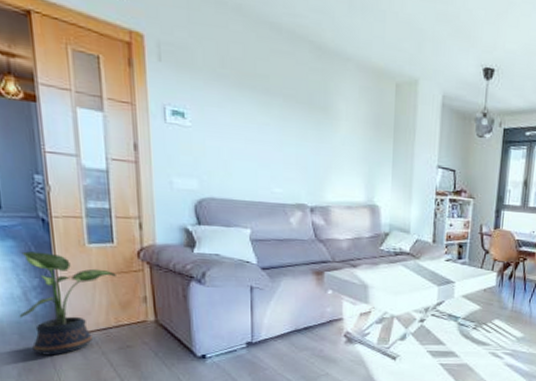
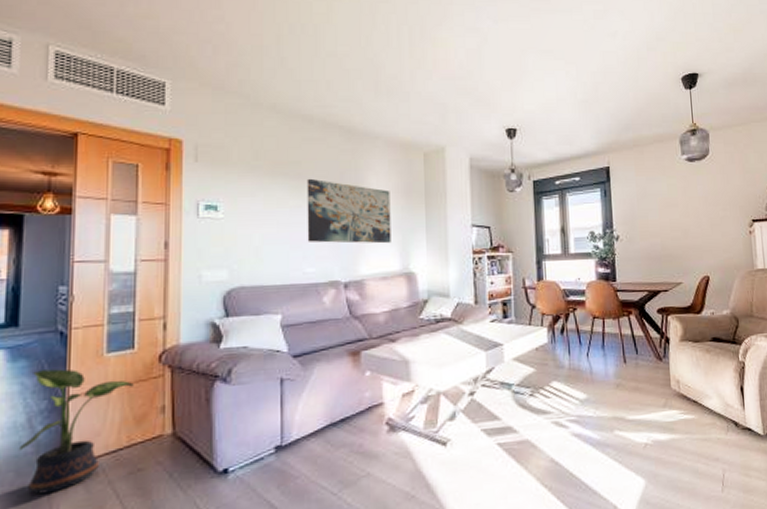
wall art: none [275,95,359,174] -> present [307,178,391,244]

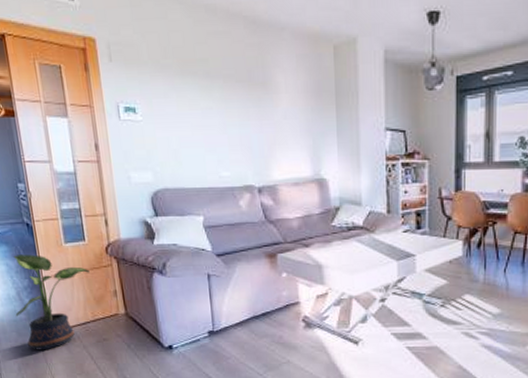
wall art: present [307,178,391,244] -> none [215,77,302,148]

